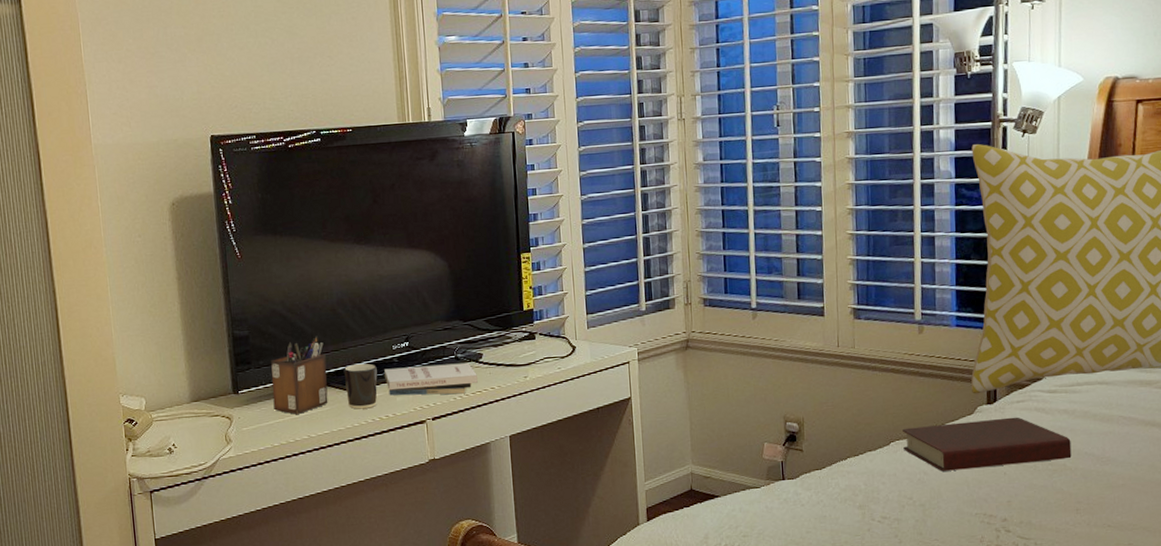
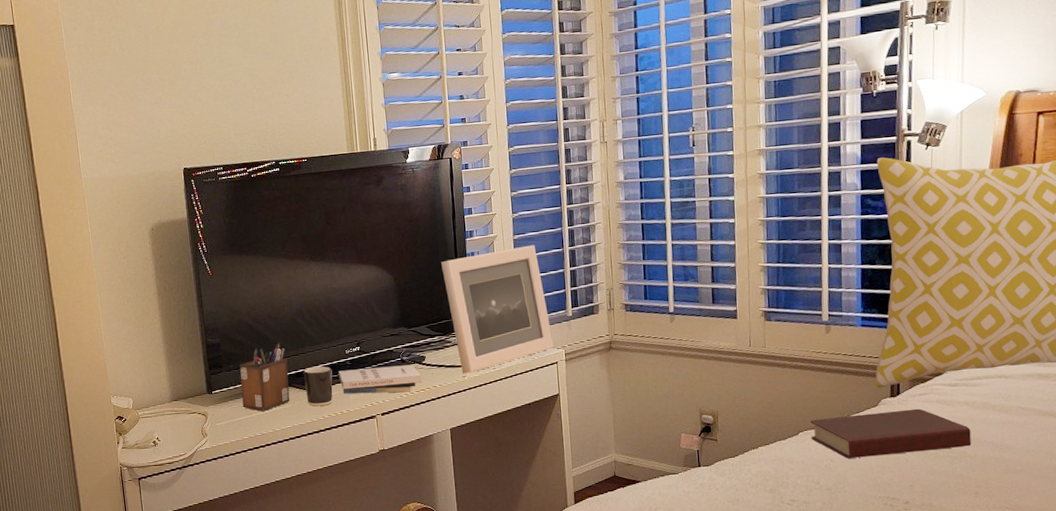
picture frame: none [501,231,626,374] -> present [441,245,554,374]

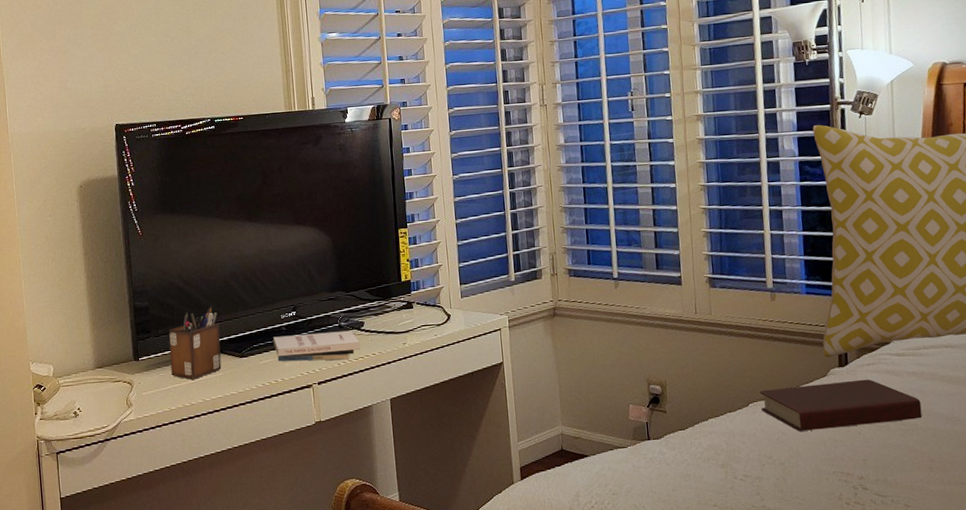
mug: present [302,365,333,407] -> none [235,331,267,375]
picture frame: present [441,245,554,374] -> none [380,207,497,341]

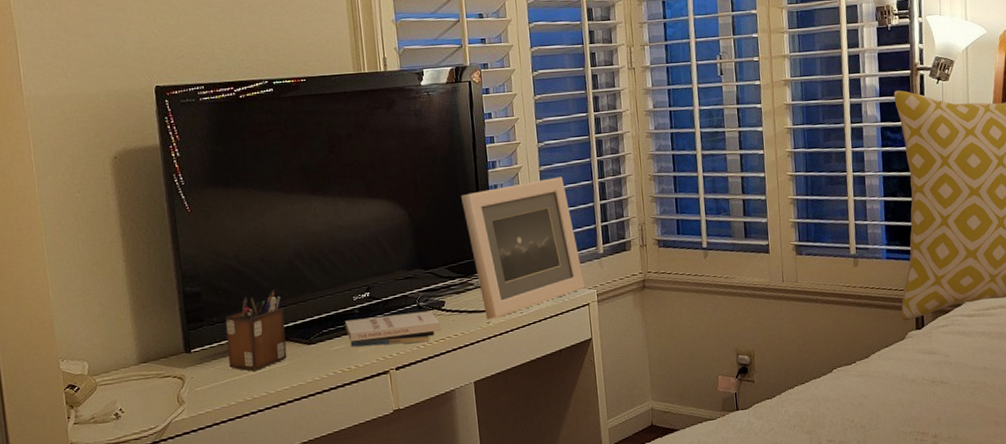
picture frame: none [380,207,497,341] -> present [461,176,585,320]
book: present [760,379,922,431] -> none [843,340,990,394]

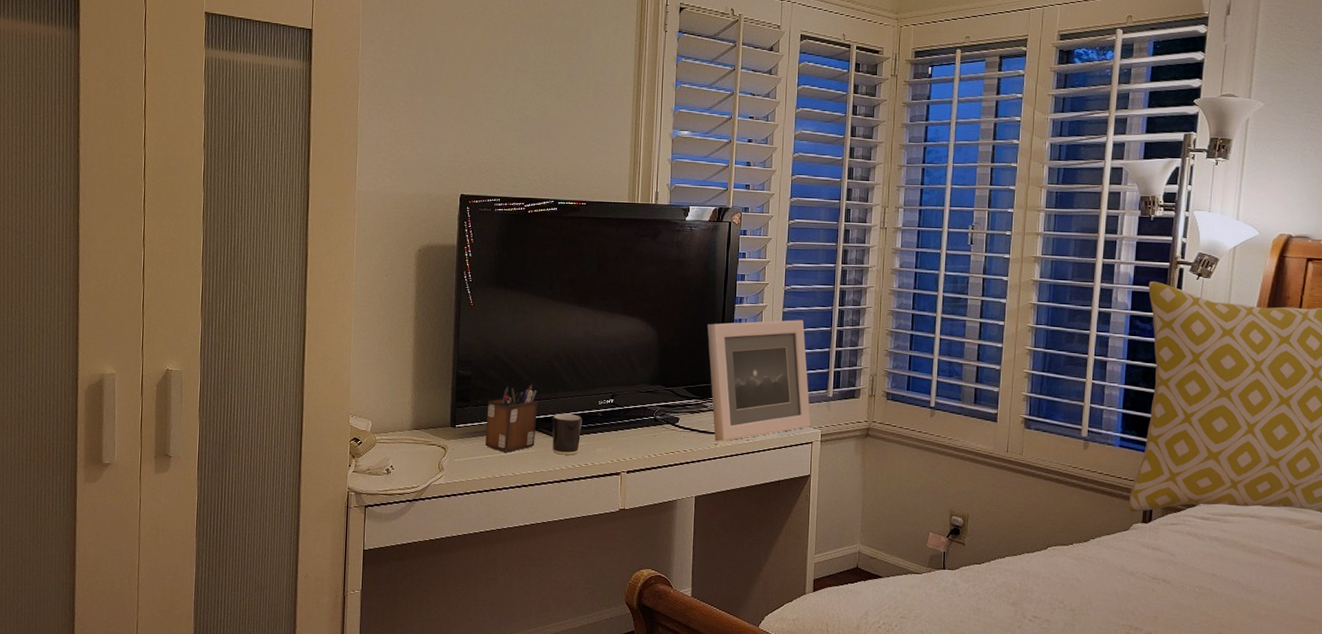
mug: none [302,315,339,363] -> present [551,413,582,455]
books: present [344,310,441,347] -> none [587,421,672,452]

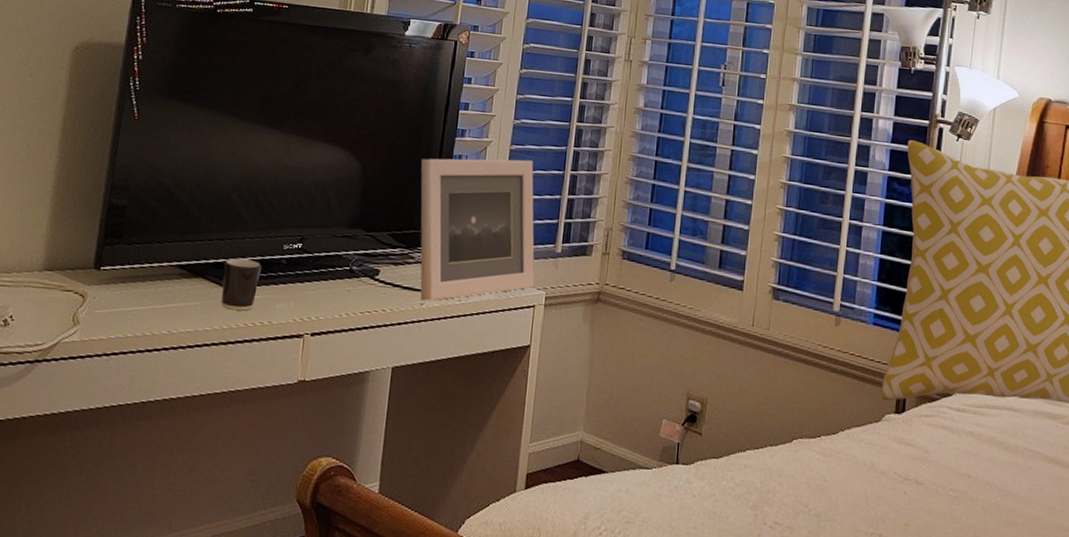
desk organizer: present [485,384,538,452] -> none [136,220,208,304]

